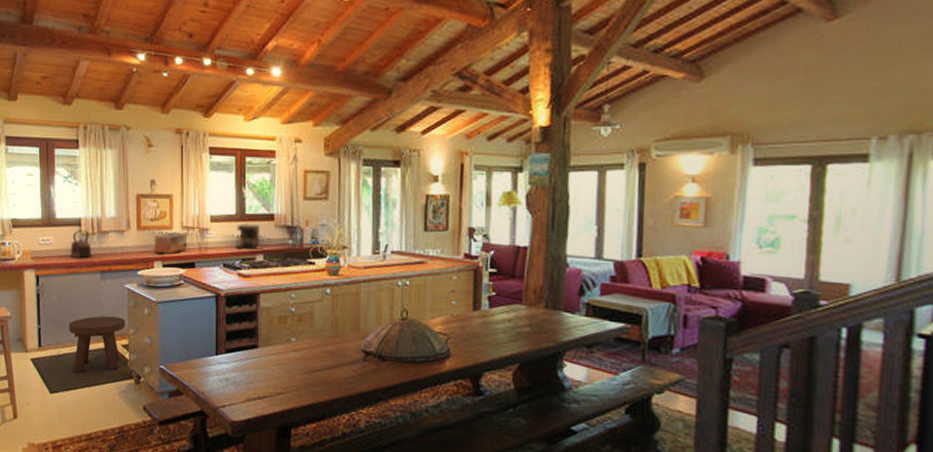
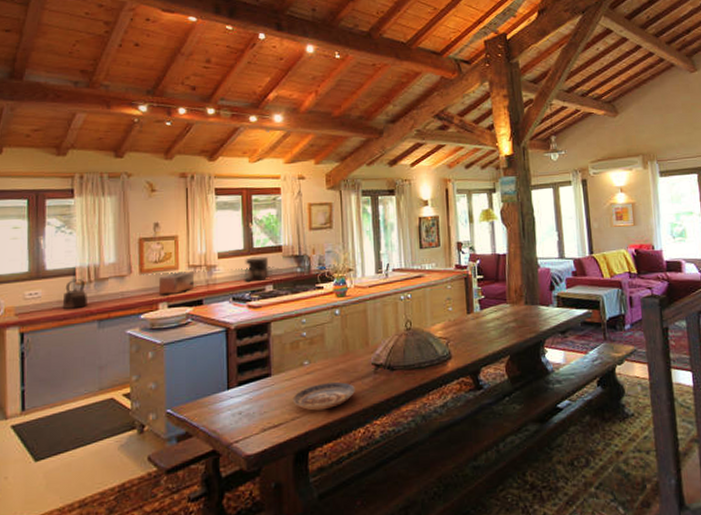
stool: present [68,316,126,373] -> none [59,365,127,433]
plate: none [278,363,343,390] -> present [292,382,356,411]

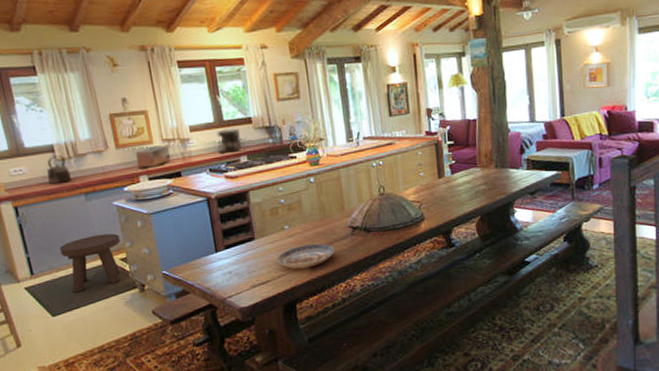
stool: none [59,365,127,433] -> present [59,233,121,293]

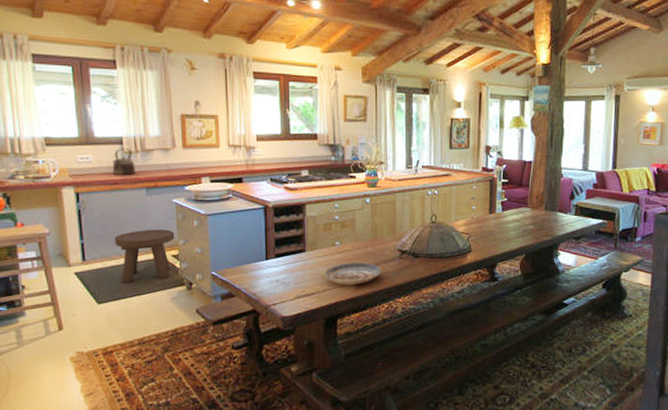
toaster: present [134,145,171,169] -> none [200,150,235,171]
coffee maker: present [217,128,242,154] -> none [281,142,304,166]

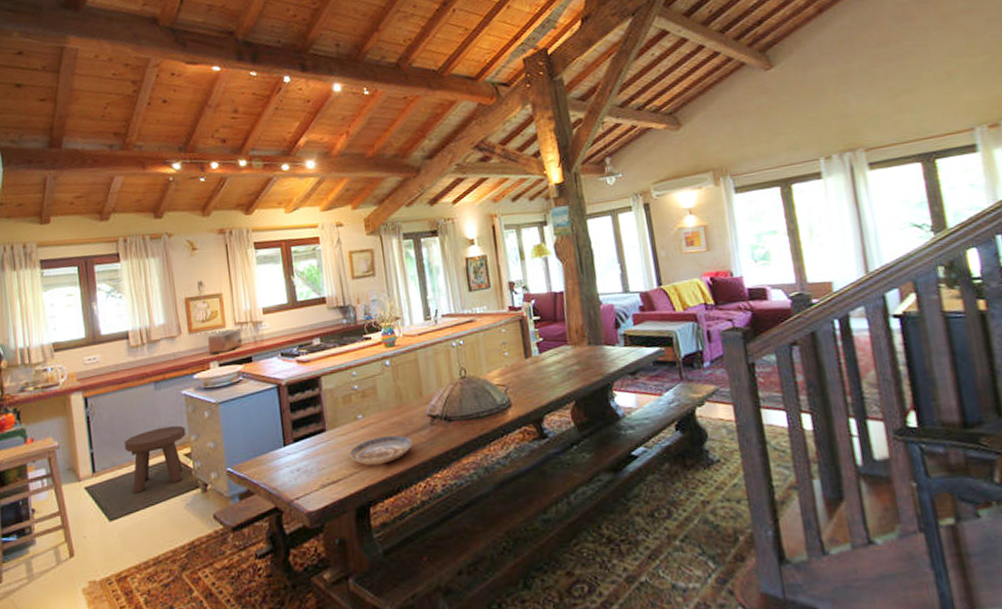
kettle: present [112,148,135,175] -> none [119,342,143,372]
toaster: none [200,150,235,171] -> present [207,328,243,355]

